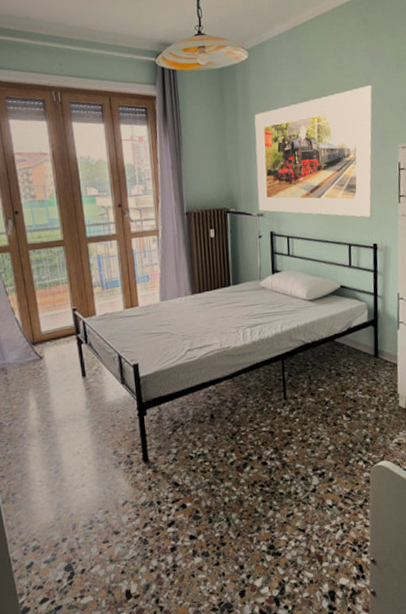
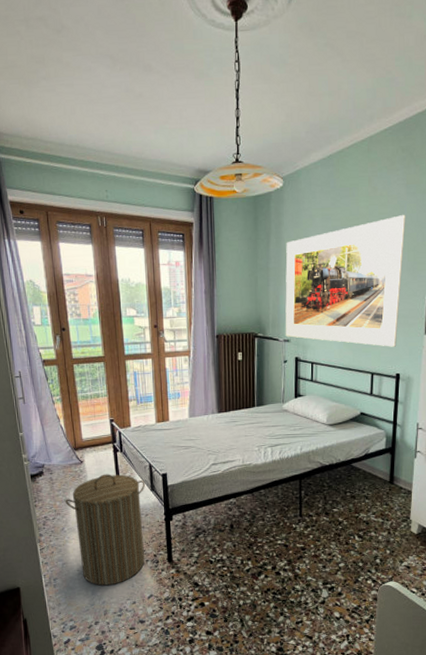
laundry hamper: none [23,368,117,497] -> present [65,474,145,586]

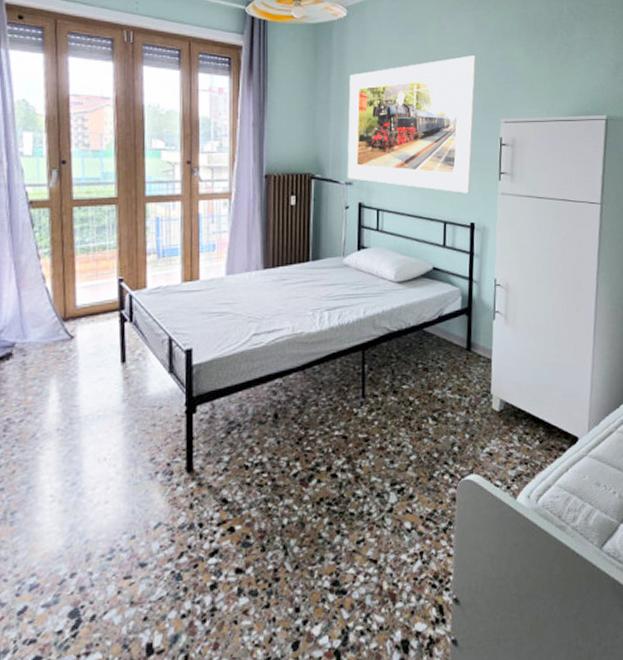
laundry hamper: present [65,474,145,586] -> none [41,352,161,517]

